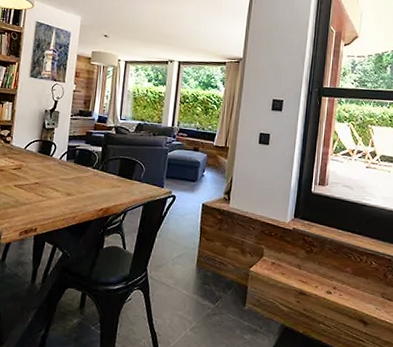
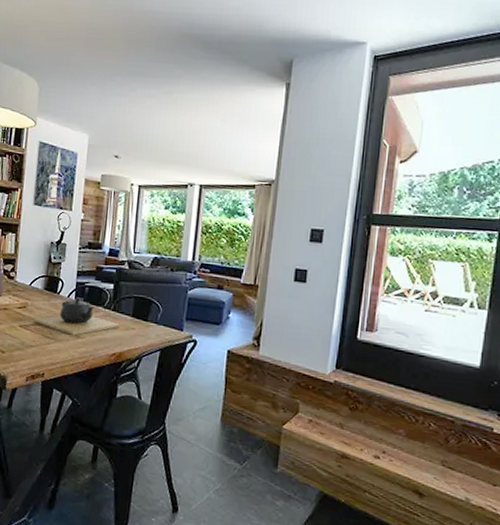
teapot: none [28,159,107,193] -> present [34,297,120,336]

